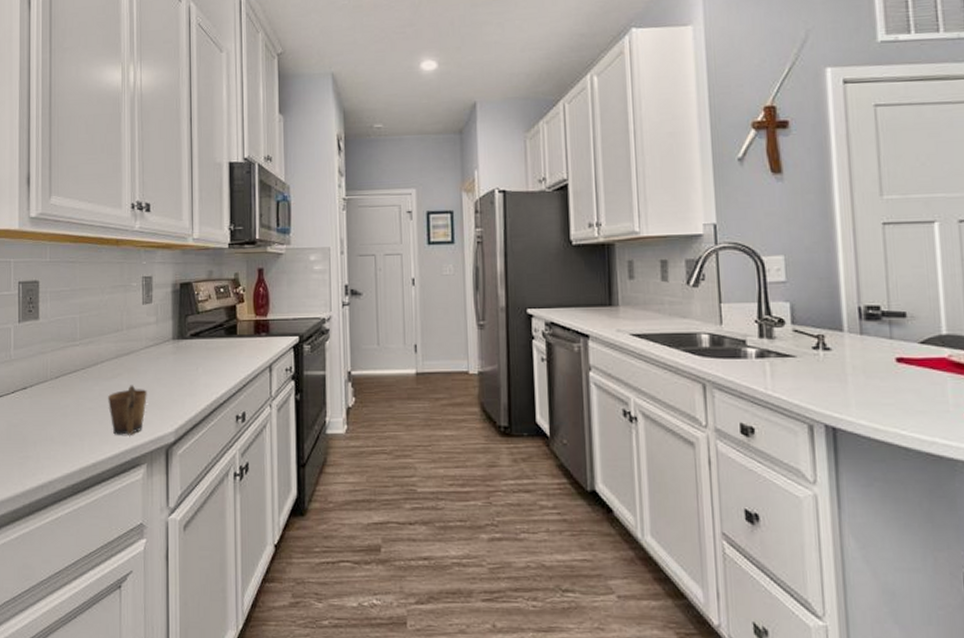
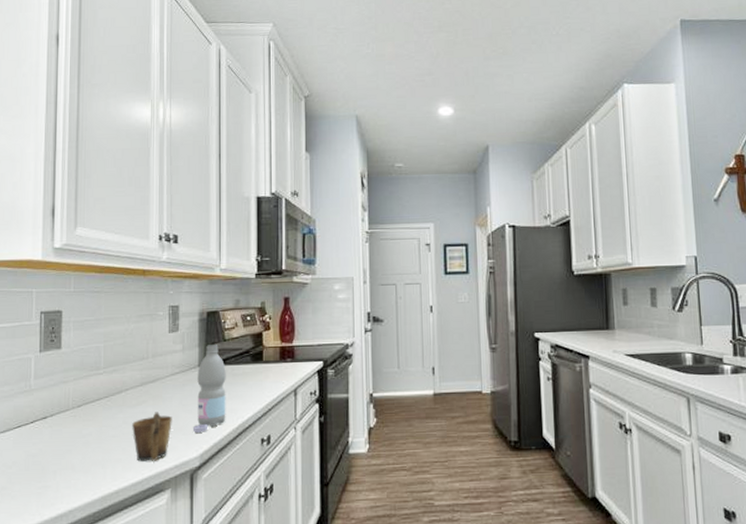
water bottle: none [168,317,201,407] -> present [193,345,226,433]

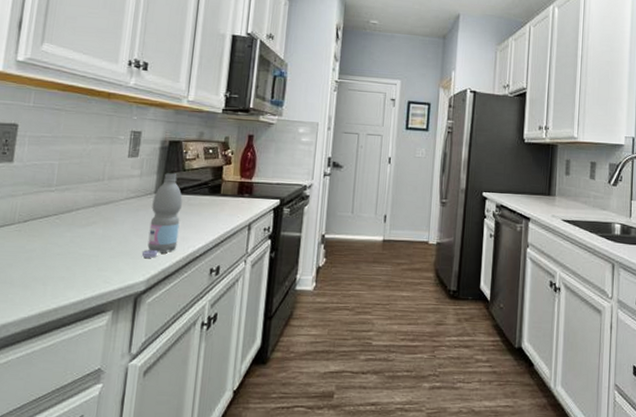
mug: present [132,412,172,463] -> none [79,234,122,283]

